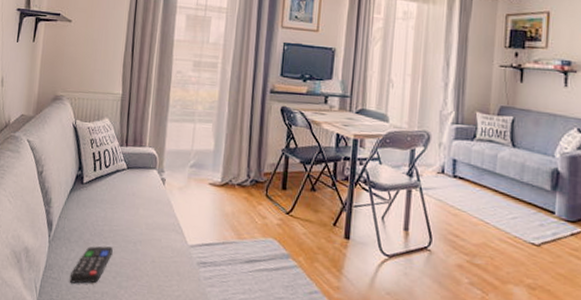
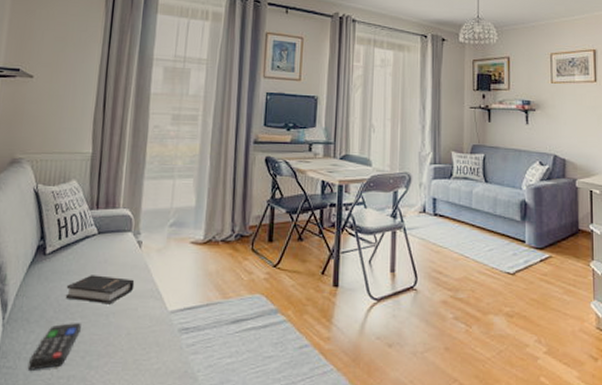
hardback book: none [99,205,159,234] -> present [65,275,135,305]

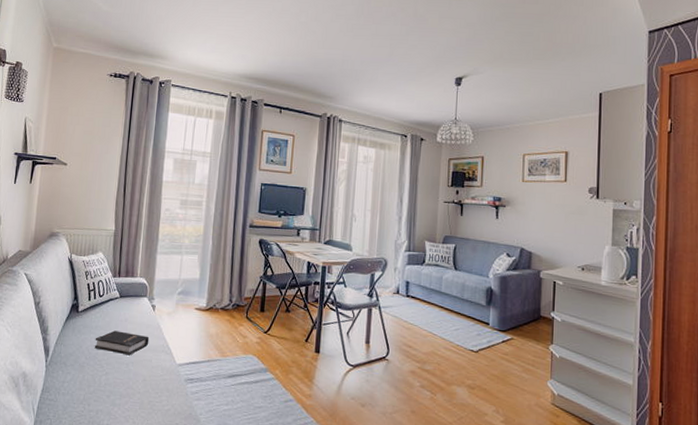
remote control: present [27,322,81,370] -> none [65,367,107,404]

